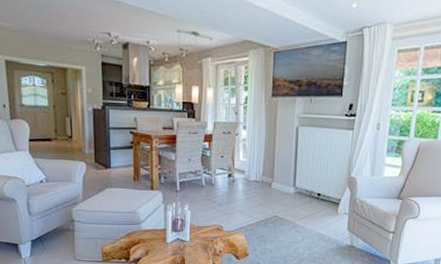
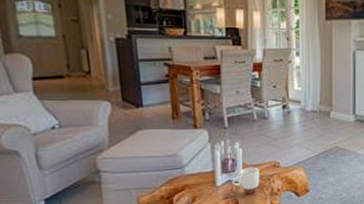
mug: none [180,228,205,253] -> present [232,167,260,194]

